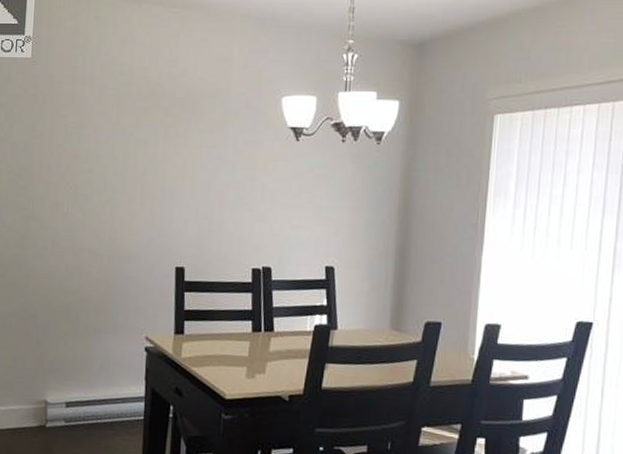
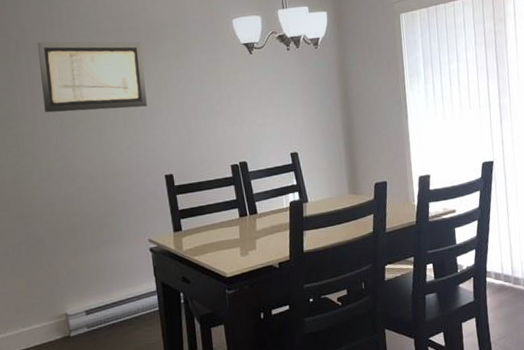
wall art: none [60,97,175,185] -> present [38,42,147,113]

